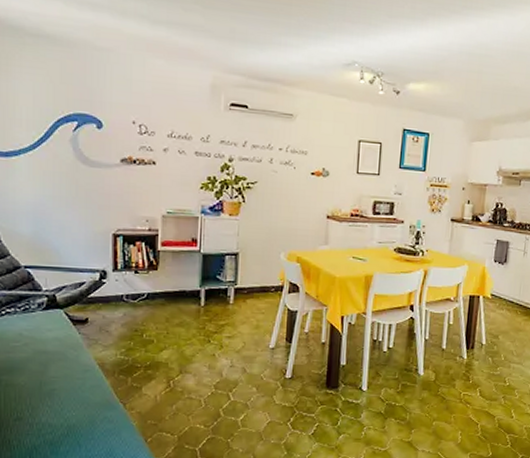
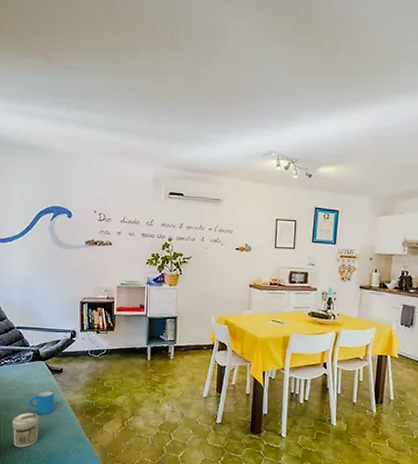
jar: none [16,375,56,420] -> present [12,413,40,448]
mug: none [40,346,77,377] -> present [29,390,55,415]

